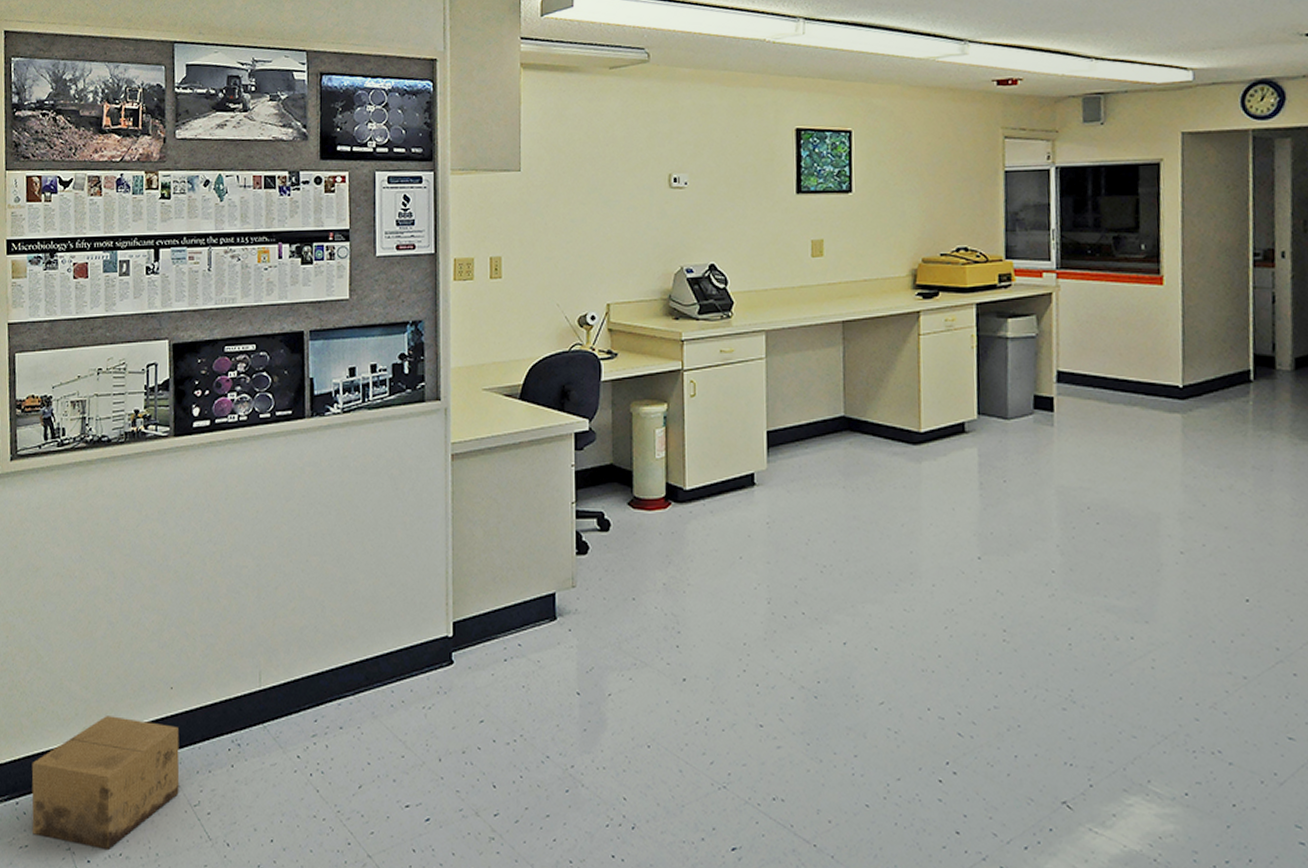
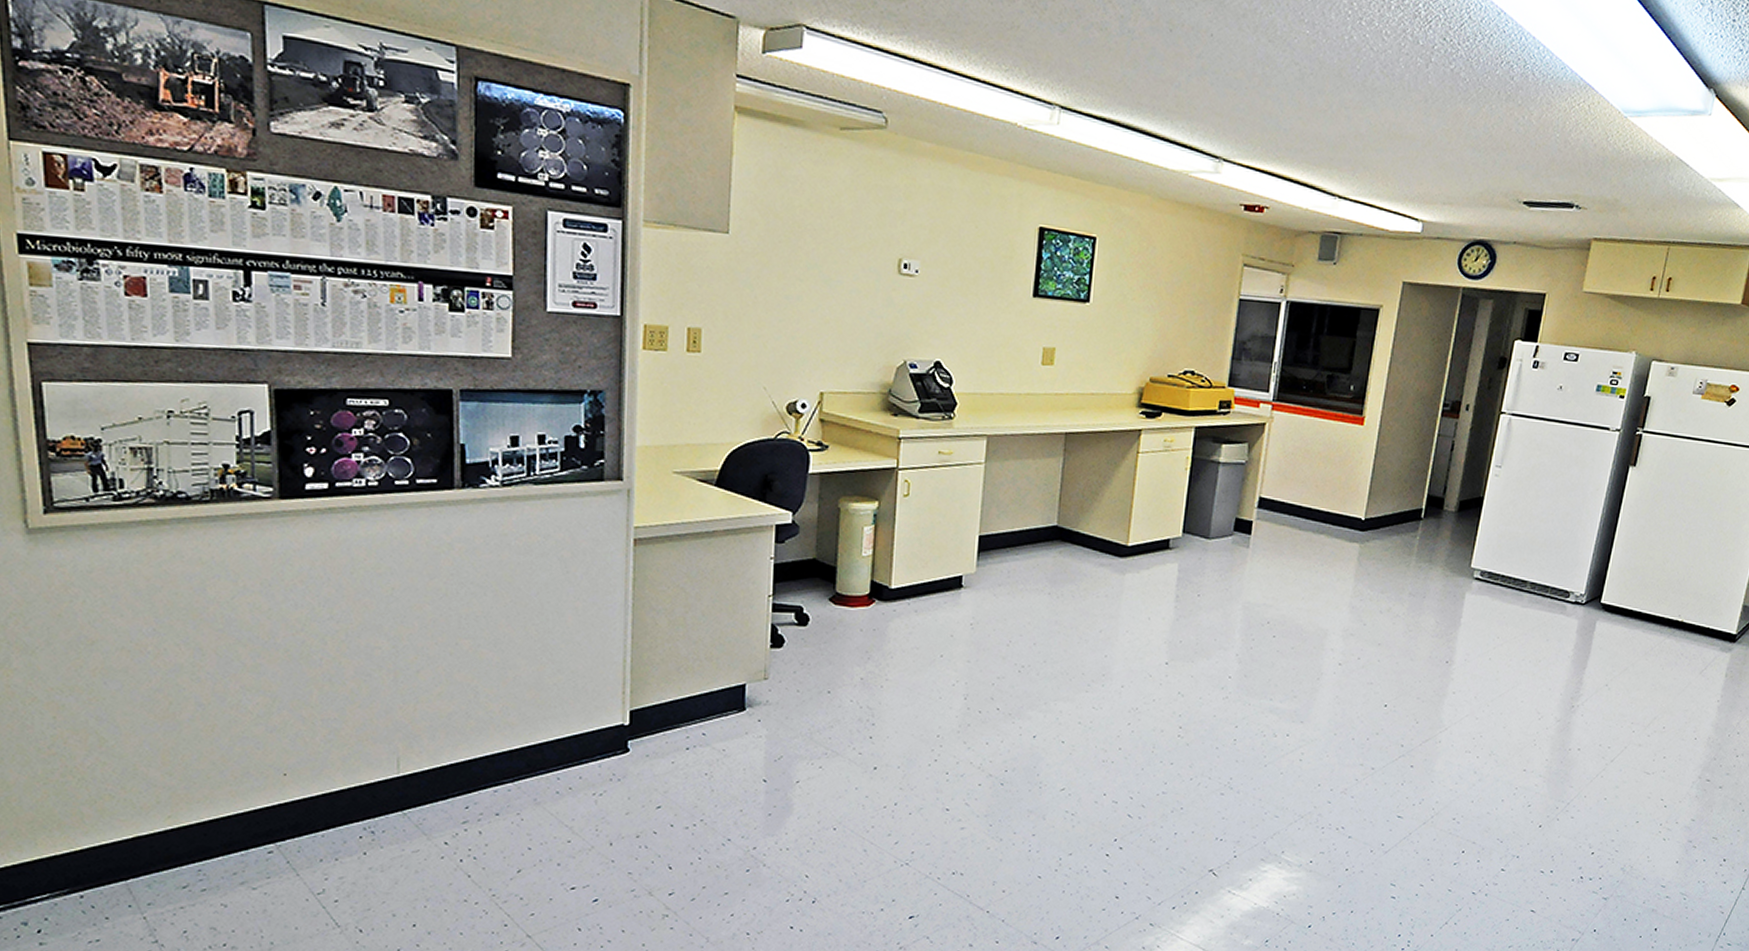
cardboard box: present [31,716,180,849] -> none [99,804,298,940]

